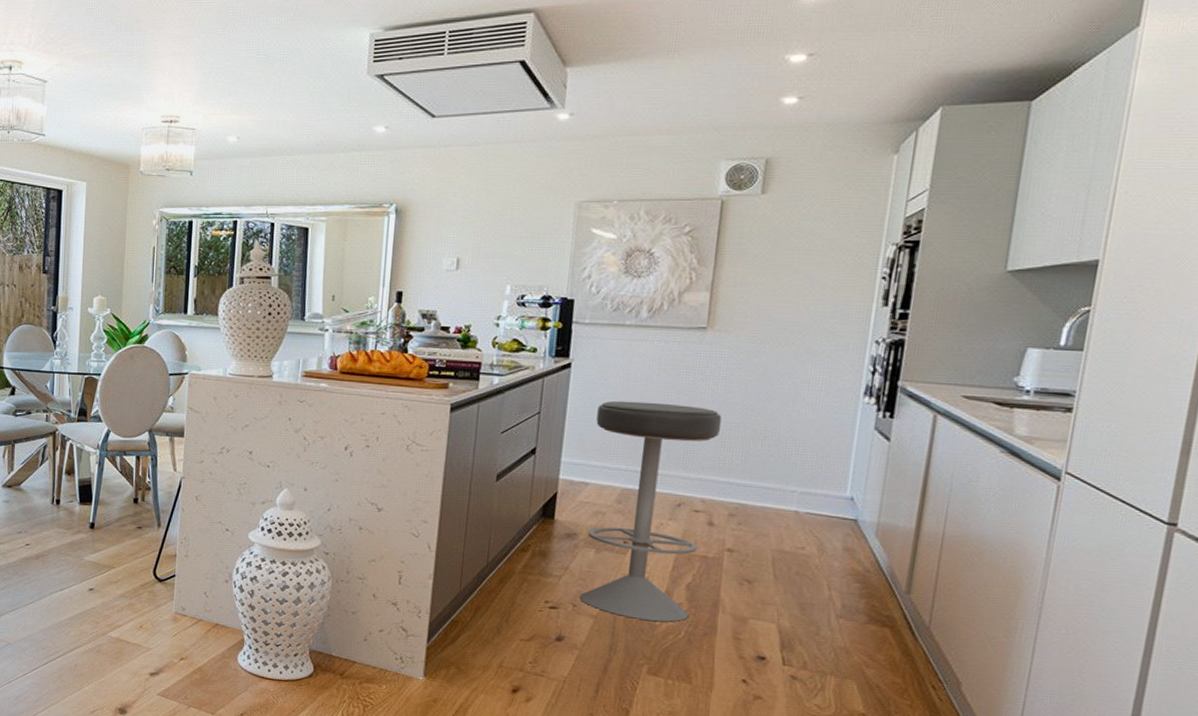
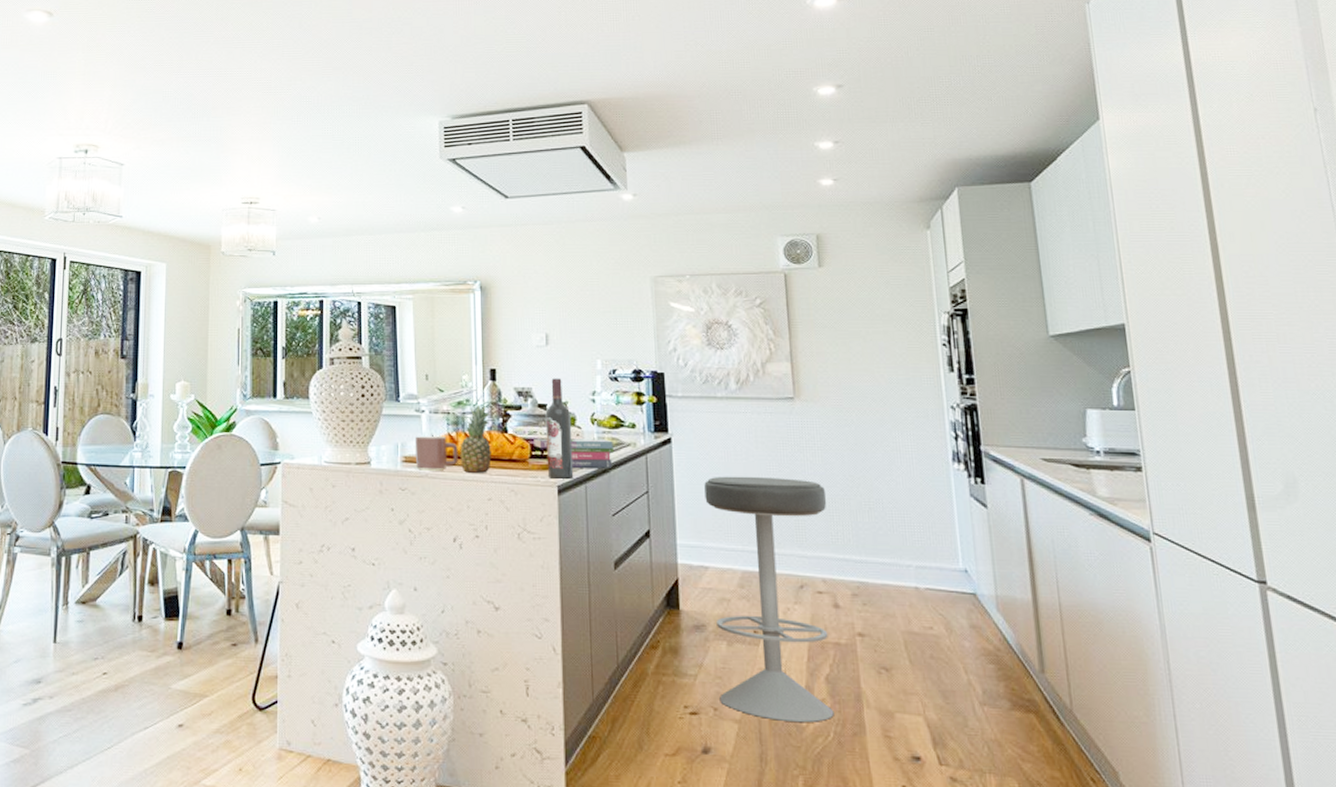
mug: none [315,353,358,387] -> present [414,436,458,472]
fruit: none [358,325,394,391] -> present [460,404,492,474]
books: none [432,359,512,389] -> present [534,438,615,468]
wine bottle: none [442,302,473,398] -> present [545,378,574,479]

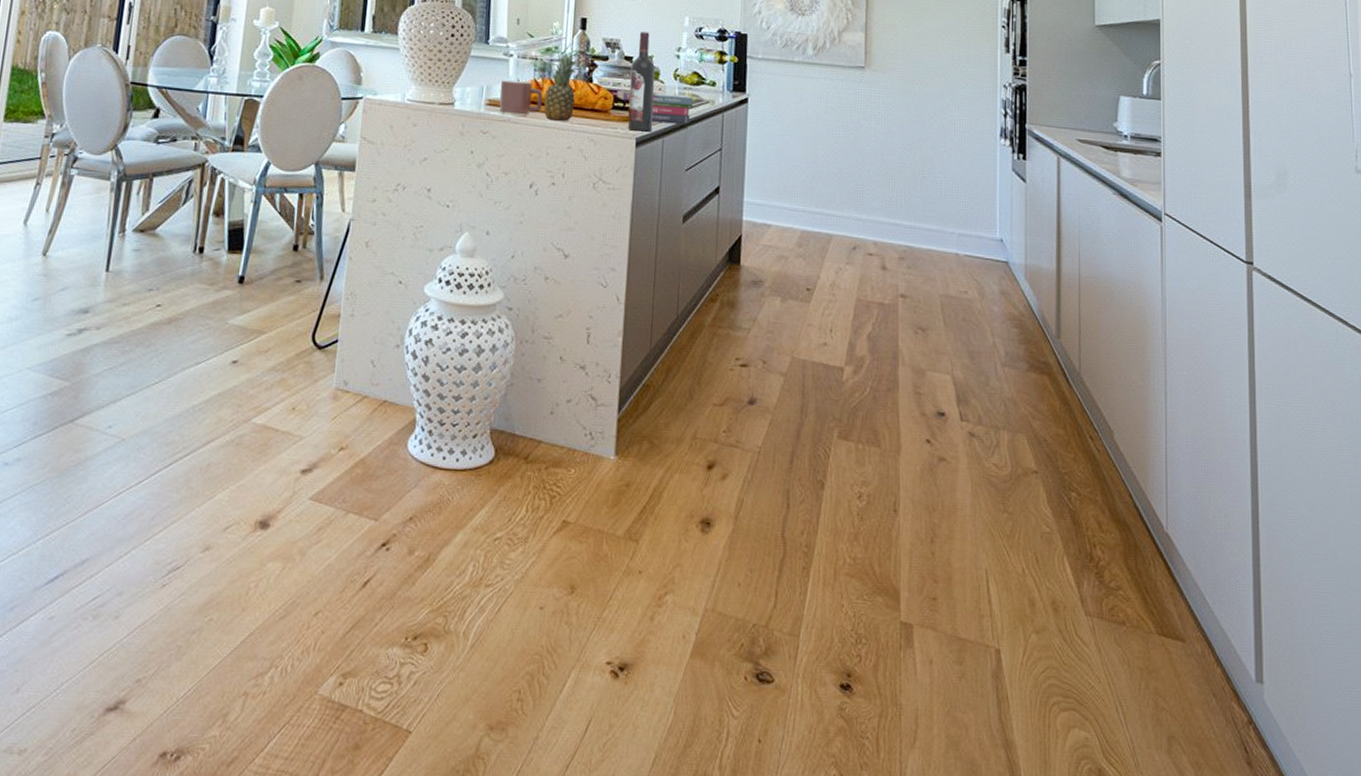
bar stool: present [704,476,834,723] -> none [769,138,885,378]

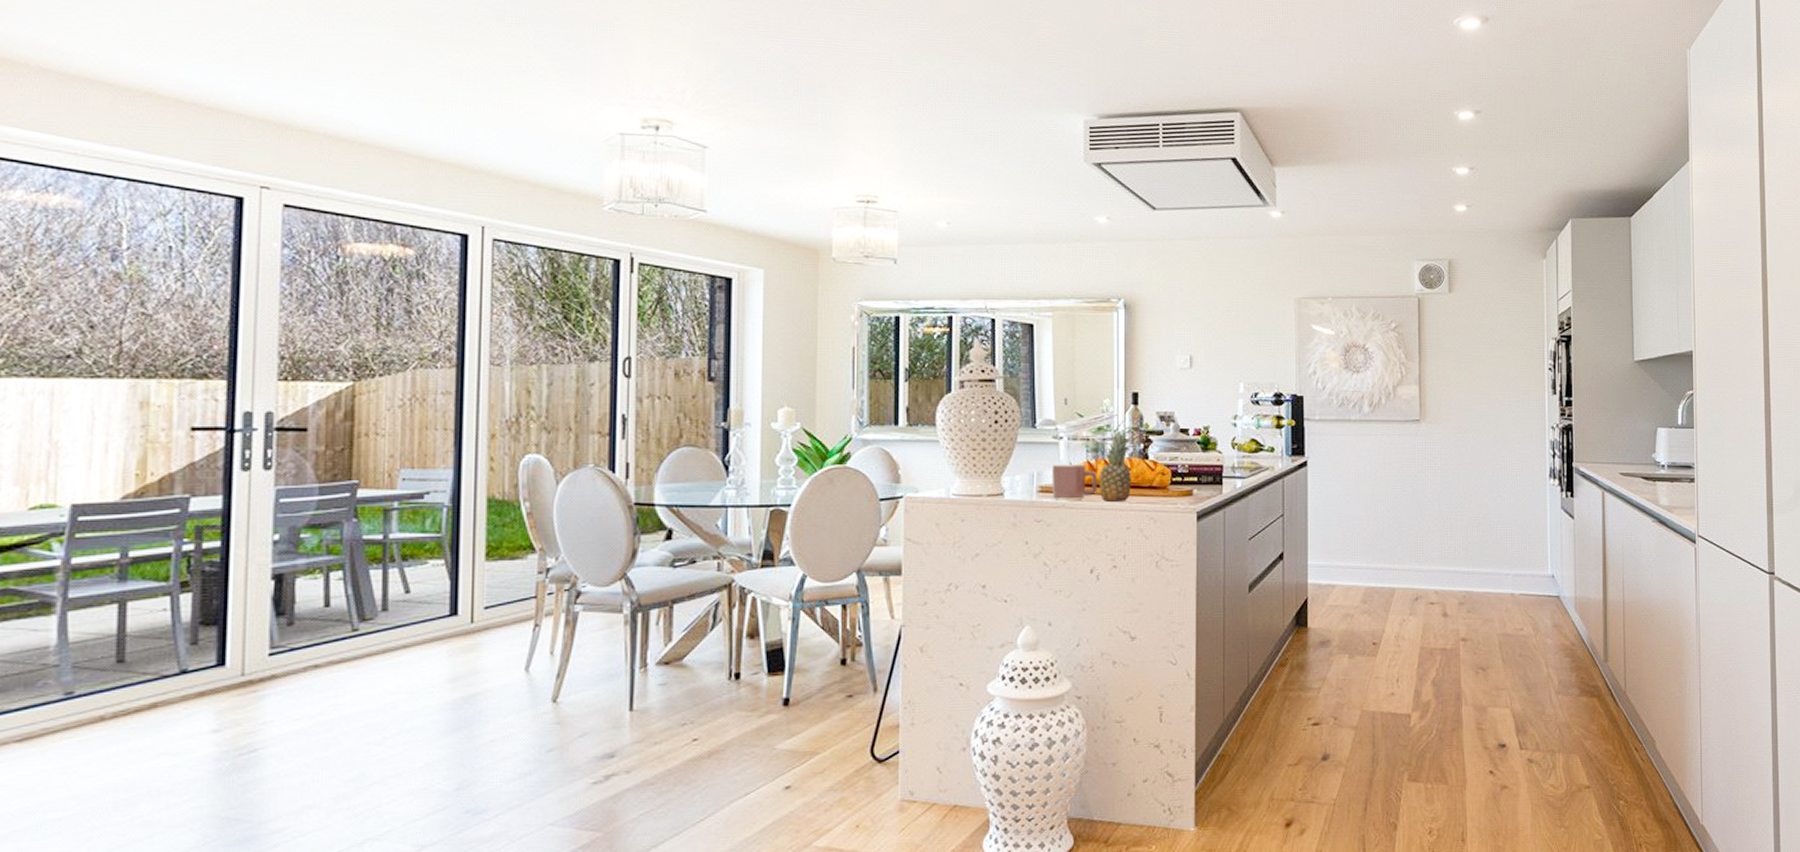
books: present [617,89,694,124] -> none [1174,463,1253,493]
wine bottle: present [627,32,656,132] -> none [1187,402,1213,505]

